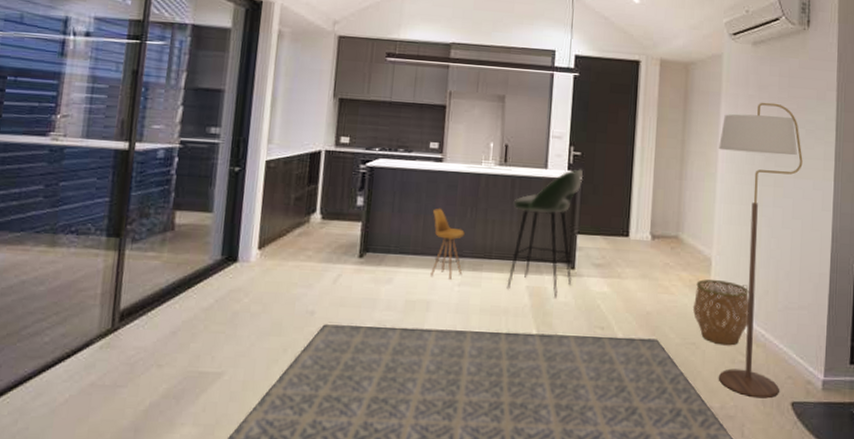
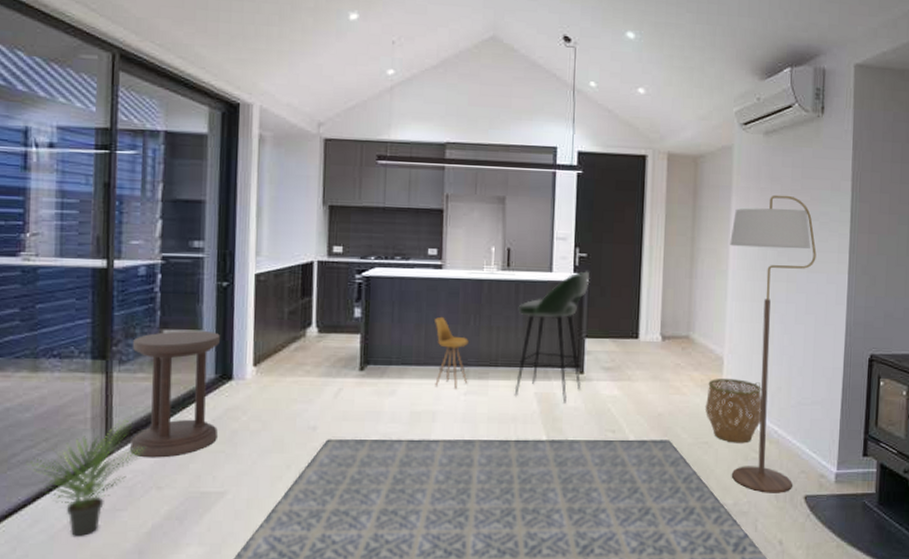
potted plant: none [35,292,151,411] -> present [26,415,147,536]
side table: none [135,212,229,336] -> present [130,331,220,458]

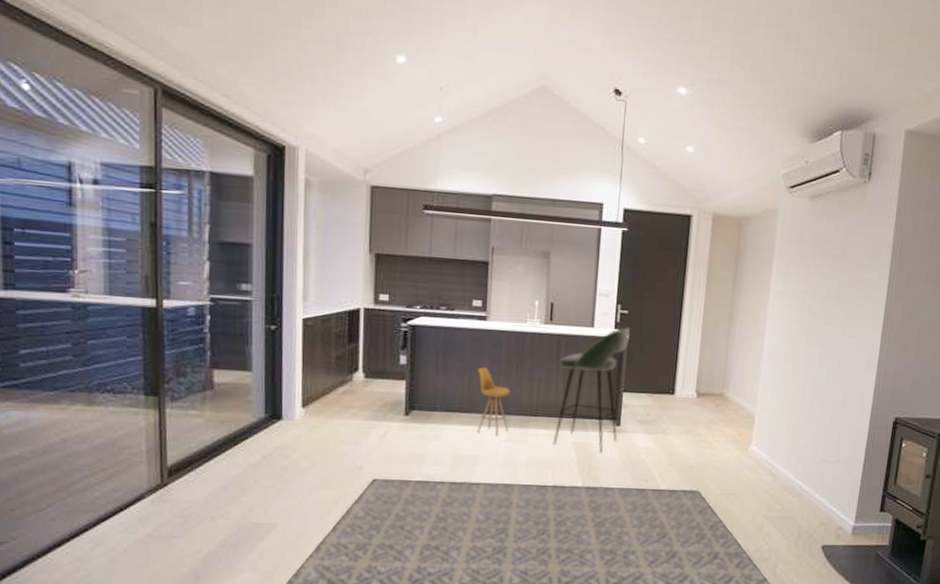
potted plant: present [26,415,147,536] -> none [85,450,201,559]
side table: present [130,331,220,458] -> none [184,371,269,491]
basket: present [705,379,762,443] -> none [734,435,789,496]
floor lamp: present [730,194,817,493] -> none [756,259,852,543]

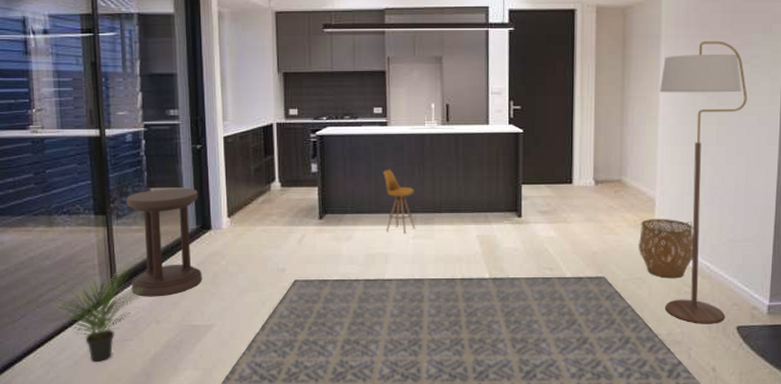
potted plant: none [85,450,201,559] -> present [50,261,145,362]
side table: none [184,371,269,491] -> present [127,189,202,297]
bar stool: present [553,328,630,453] -> none [458,122,525,245]
basket: none [734,435,789,496] -> present [638,219,694,279]
floor lamp: none [756,259,852,543] -> present [660,40,748,324]

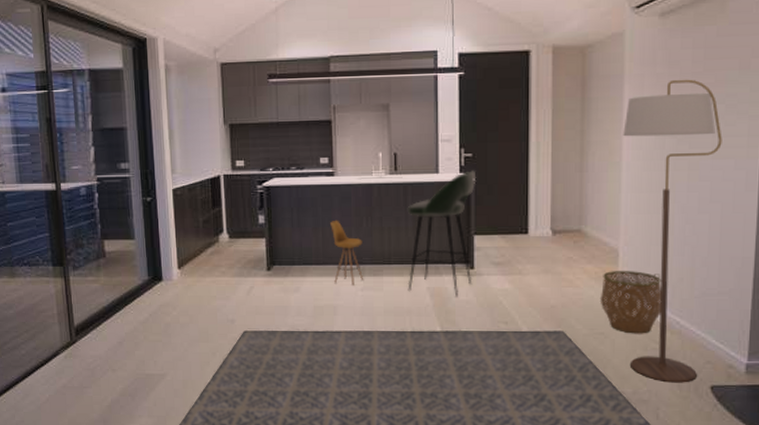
potted plant: present [50,261,145,362] -> none [14,311,101,407]
side table: present [127,189,202,297] -> none [82,240,155,346]
bar stool: none [458,122,525,245] -> present [407,170,477,297]

